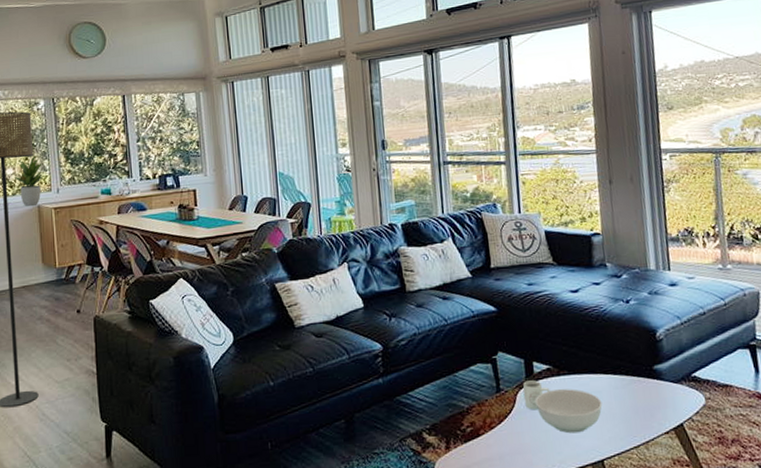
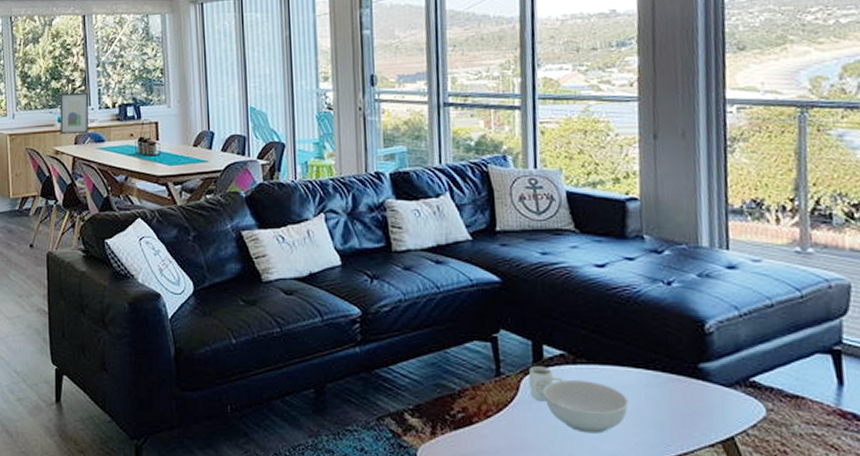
picture frame: none [102,165,131,205] -> present [60,92,89,134]

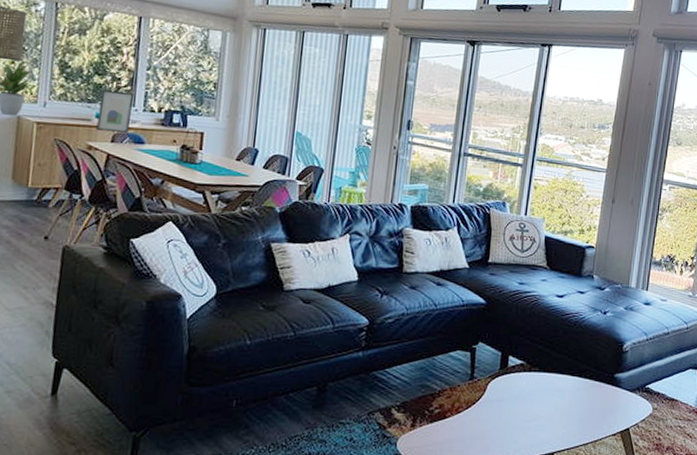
mug: present [528,366,563,402] -> none [493,372,520,401]
bowl: present [543,380,629,434] -> none [503,384,564,426]

